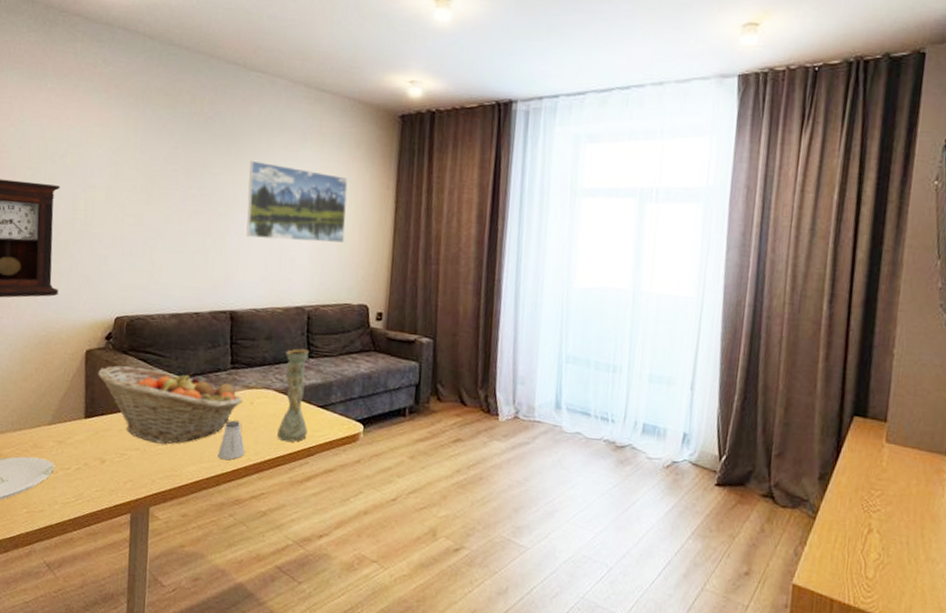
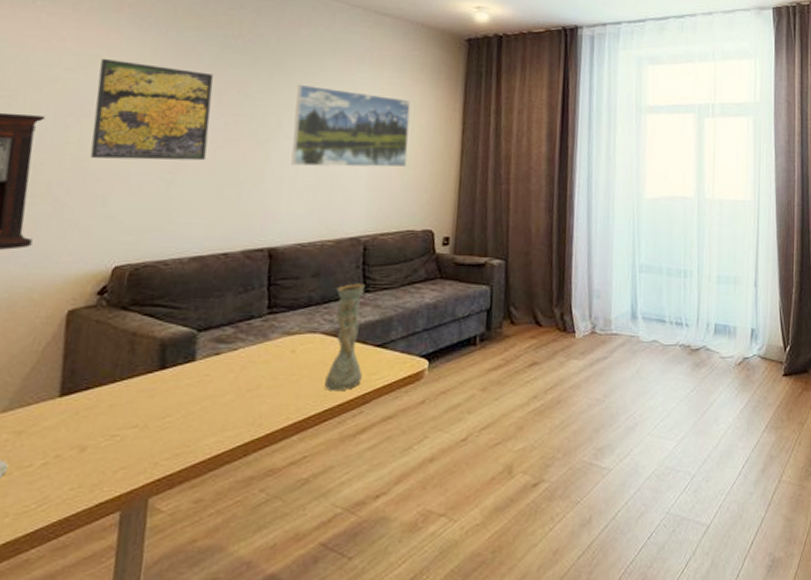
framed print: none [93,135,182,230] -> present [90,58,214,161]
fruit basket: present [98,365,243,444] -> none [83,321,282,415]
saltshaker: present [218,420,246,460] -> none [247,374,284,424]

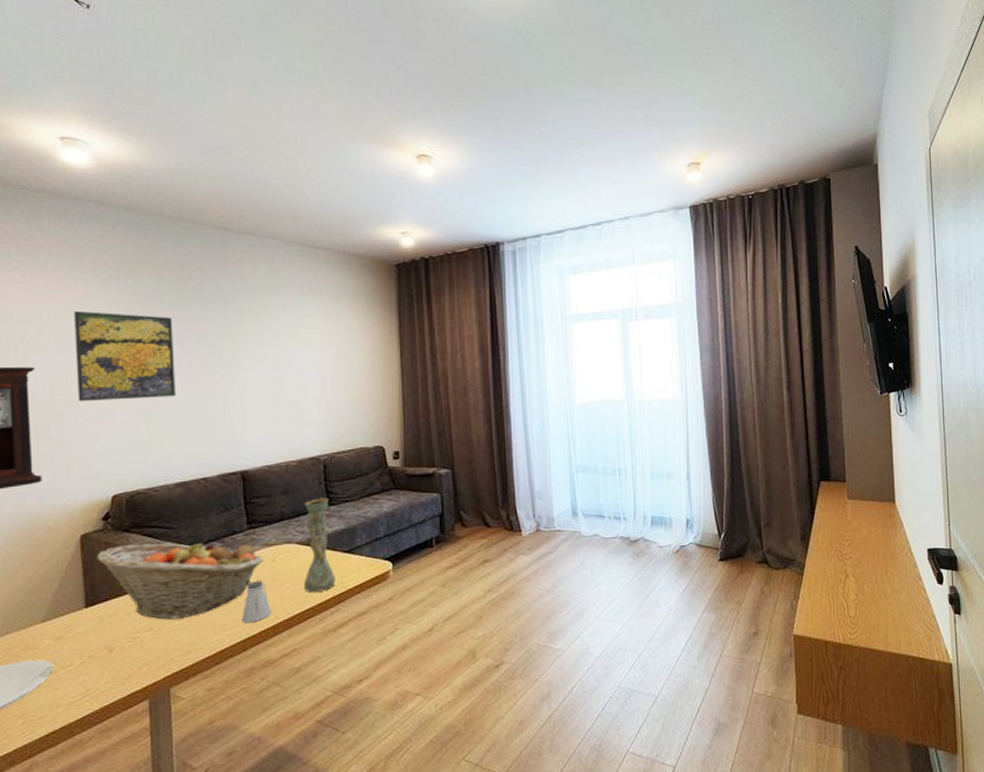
fruit basket: none [83,321,282,415] -> present [97,537,264,620]
saltshaker: none [247,374,284,424] -> present [242,581,272,623]
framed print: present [291,84,411,168] -> none [247,320,353,396]

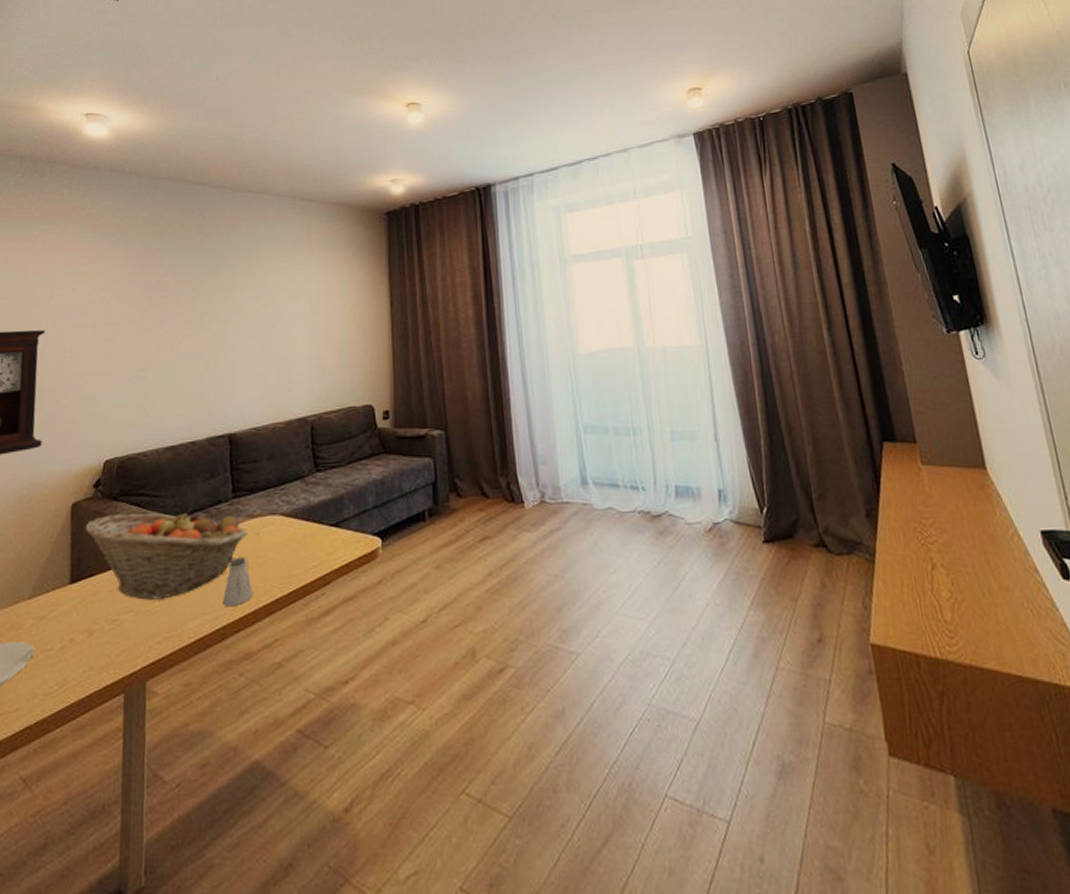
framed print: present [74,310,175,401] -> none [81,273,172,363]
vase: present [304,498,335,593] -> none [288,463,321,573]

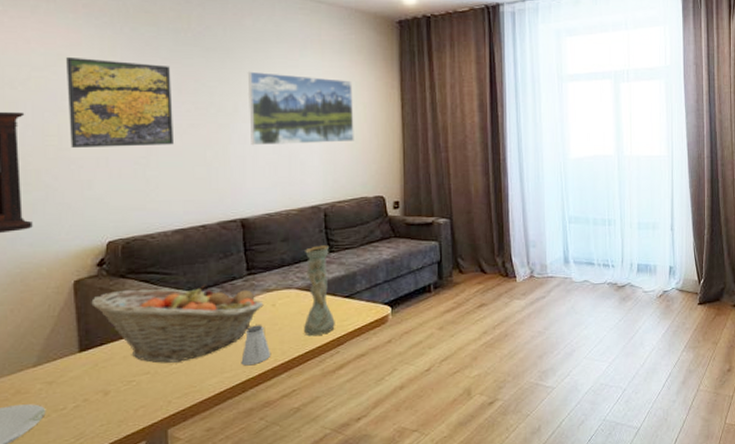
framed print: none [81,273,172,363] -> present [66,56,173,147]
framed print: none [240,275,342,354] -> present [247,71,354,146]
vase: none [288,463,321,573] -> present [304,245,335,337]

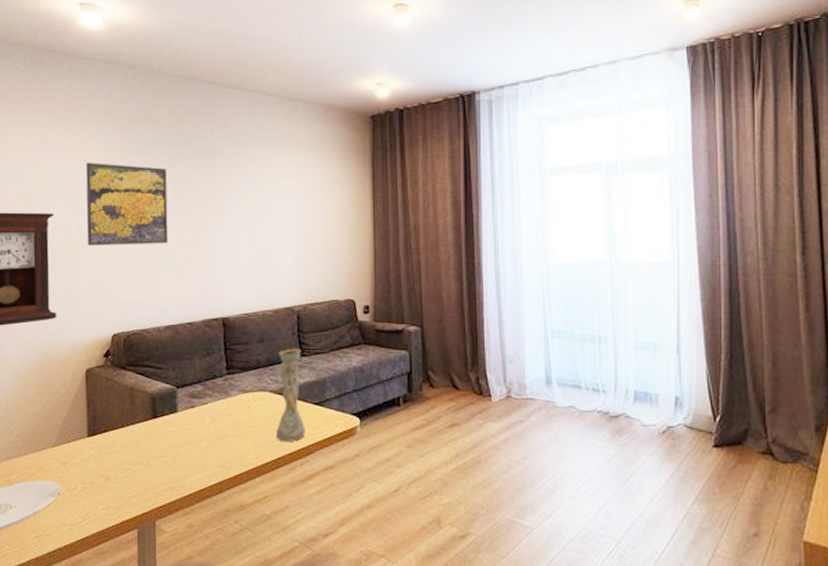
fruit basket: present [91,283,264,363] -> none [98,380,241,456]
saltshaker: present [241,325,271,366] -> none [219,425,246,466]
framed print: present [247,71,354,146] -> none [231,171,327,246]

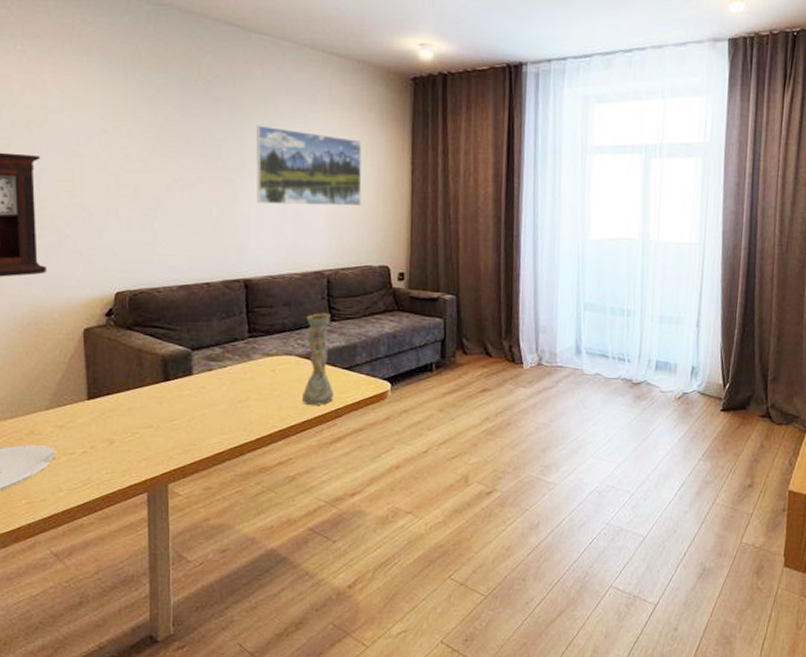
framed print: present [86,162,168,245] -> none [80,100,181,198]
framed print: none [231,171,327,246] -> present [255,125,362,206]

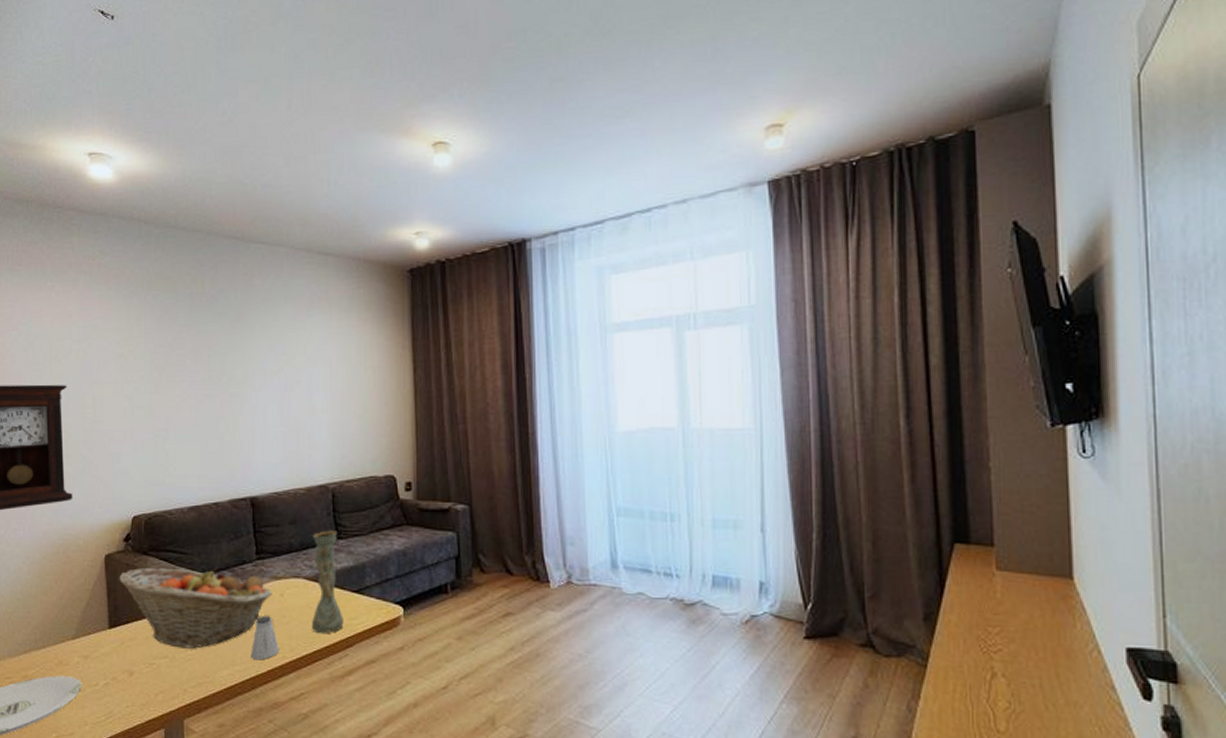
fruit basket: none [99,342,264,419] -> present [119,566,272,649]
saltshaker: none [240,389,270,429] -> present [251,616,280,660]
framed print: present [255,125,362,206] -> none [256,335,363,417]

